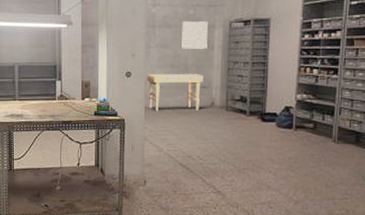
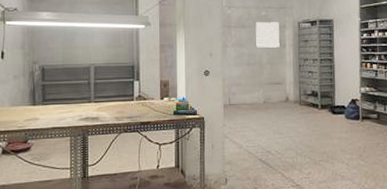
desk: present [147,74,203,112] -> none [224,71,278,109]

